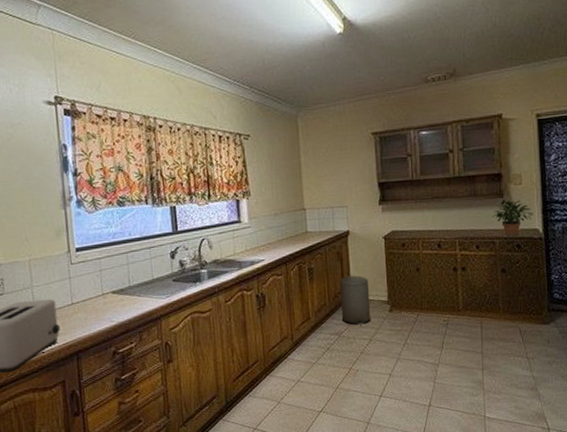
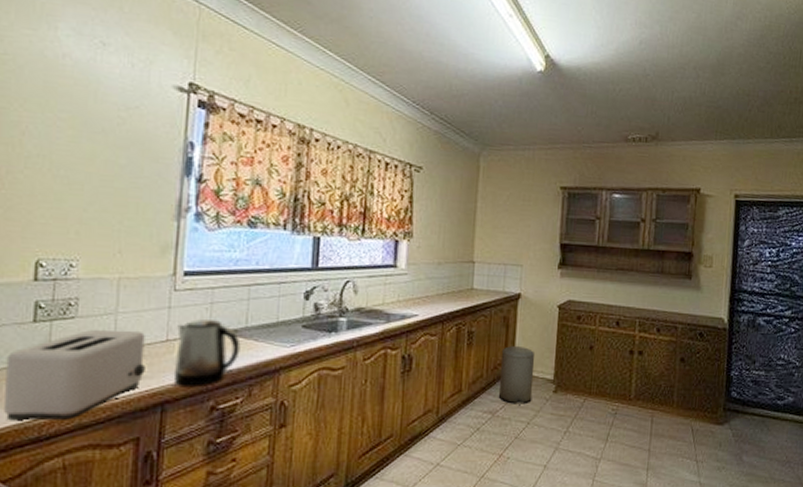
kettle: none [78,283,128,340] -> present [173,318,241,388]
potted plant: present [493,199,534,236] -> none [678,280,721,323]

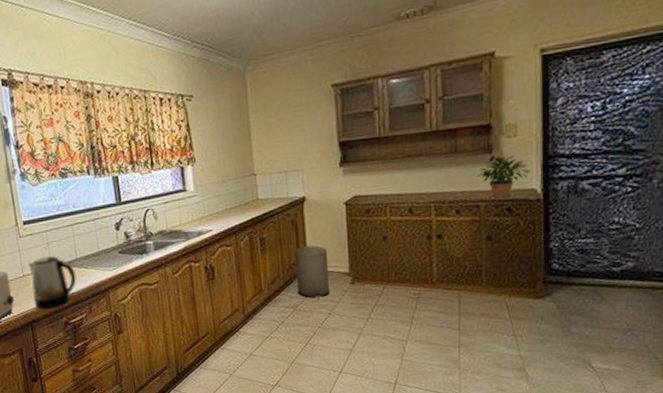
potted plant: none [678,280,721,323] -> present [478,154,531,198]

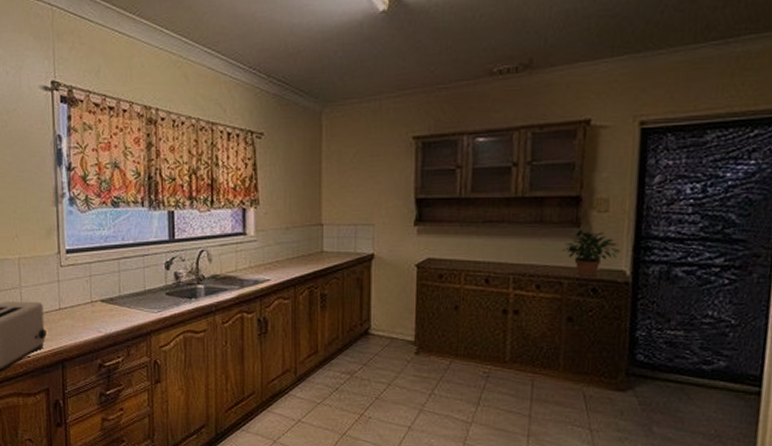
kettle: present [28,255,77,310] -> none [66,289,117,349]
pedal bin: present [294,245,330,298] -> none [356,308,393,366]

